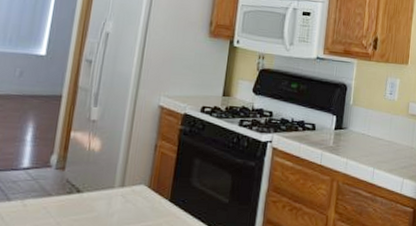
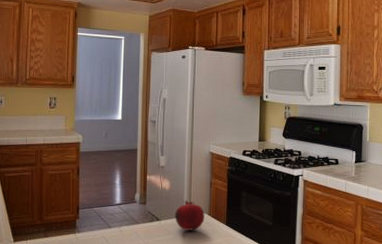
fruit: none [102,166,143,207] -> present [175,200,205,231]

